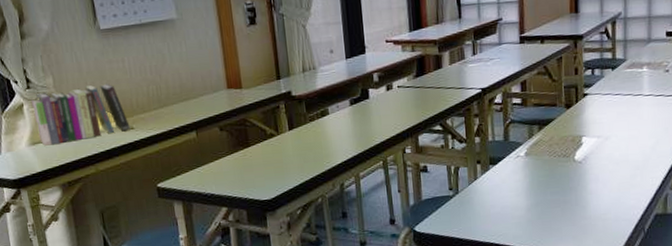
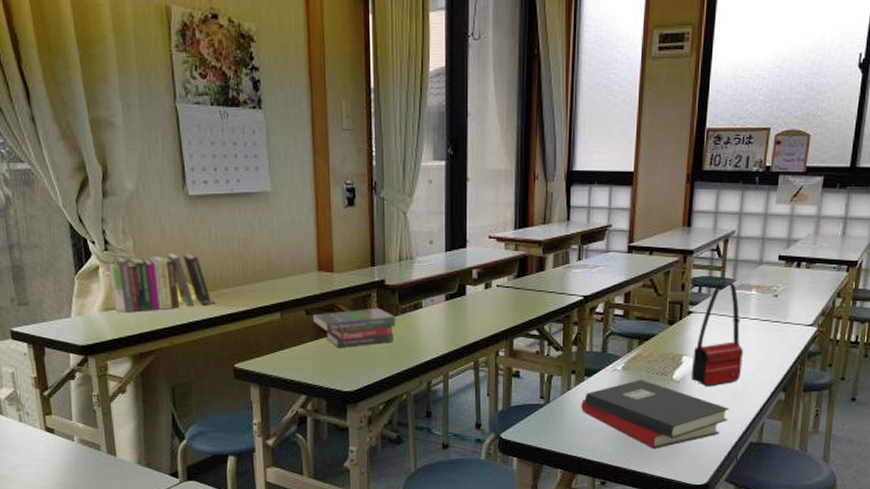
books: none [226,118,306,160] -> present [312,307,396,348]
hardback book: none [489,163,633,229] -> present [581,380,730,449]
shoulder bag: none [591,61,641,165] -> present [691,281,743,387]

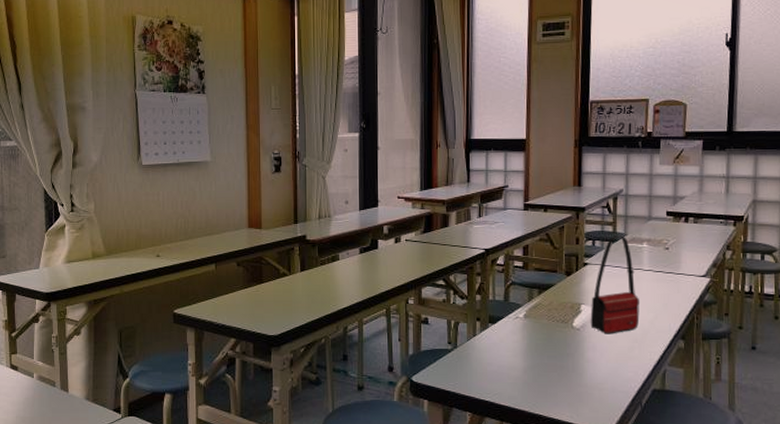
books: present [107,252,211,314] -> none [72,213,156,266]
books: present [312,307,396,348] -> none [242,260,316,296]
hardback book: present [581,380,730,449] -> none [487,327,630,394]

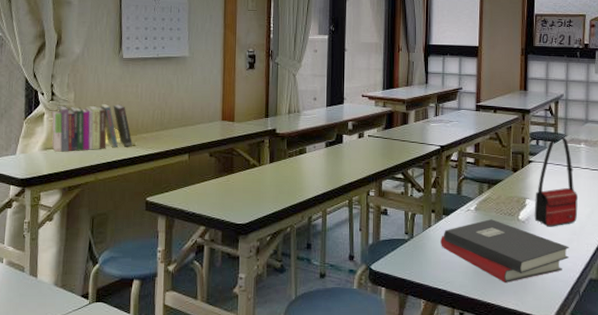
books: none [72,213,156,266] -> present [51,103,132,153]
hardback book: none [487,327,630,394] -> present [441,219,570,283]

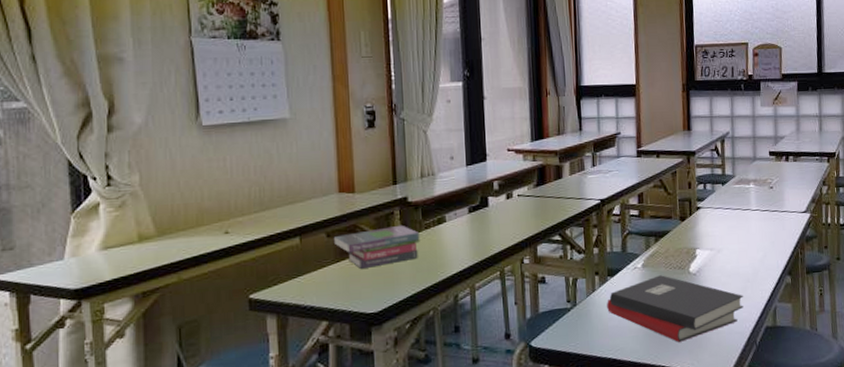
books: present [51,103,132,153] -> none [109,184,225,252]
books: none [214,152,284,186] -> present [333,225,420,269]
shoulder bag: present [534,136,578,227] -> none [705,177,750,277]

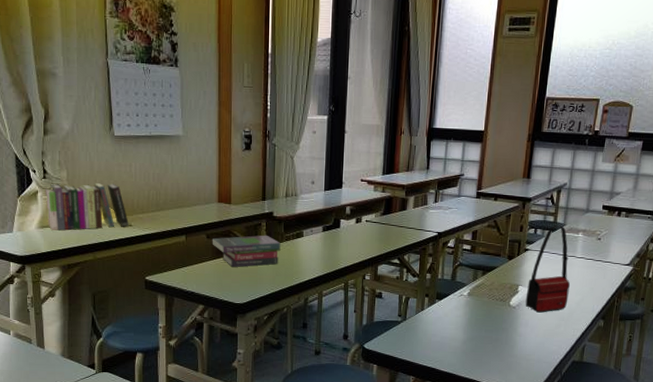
books: none [109,184,225,252] -> present [45,182,129,231]
hardback book: present [607,275,744,342] -> none [432,304,557,363]
shoulder bag: none [705,177,750,277] -> present [525,225,570,313]

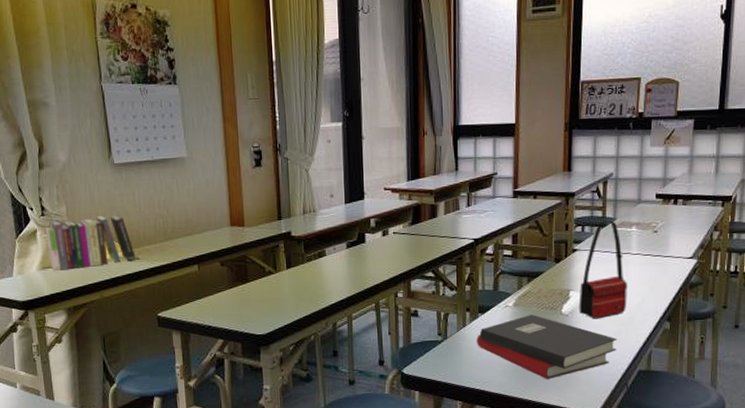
books: present [212,235,281,267] -> none [226,257,302,295]
hardback book: none [432,304,557,363] -> present [477,314,618,379]

